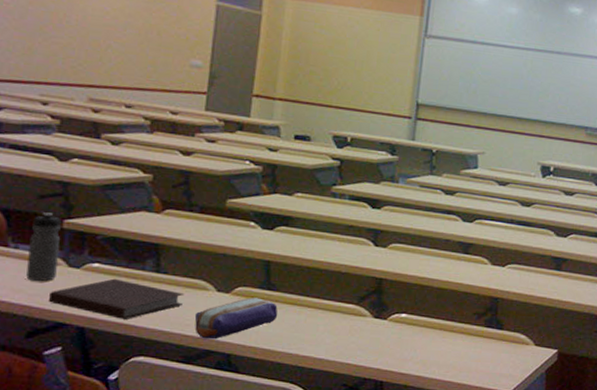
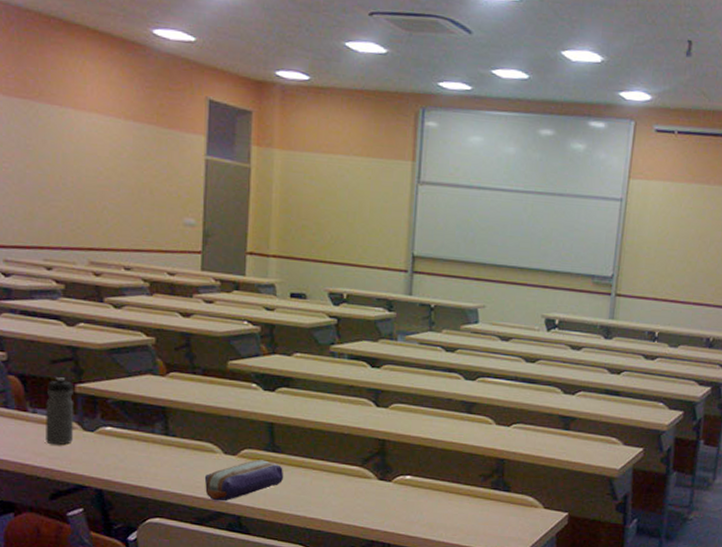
notebook: present [49,278,185,319] -> none [68,441,194,482]

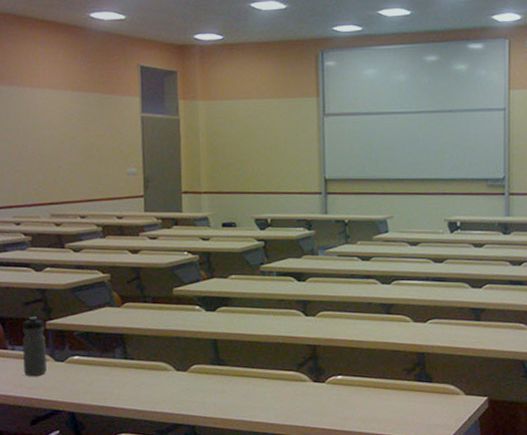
pencil case: present [204,459,284,502] -> none [160,373,230,414]

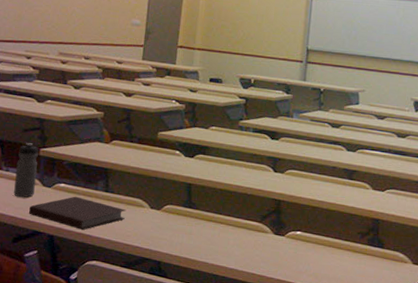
notebook: none [44,368,151,402] -> present [29,196,127,230]

